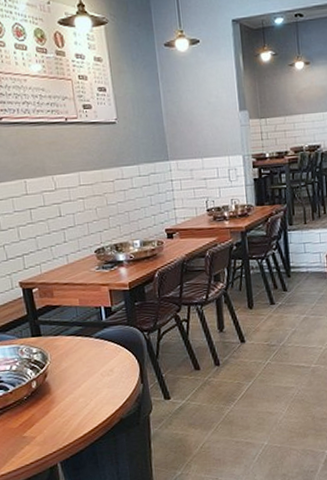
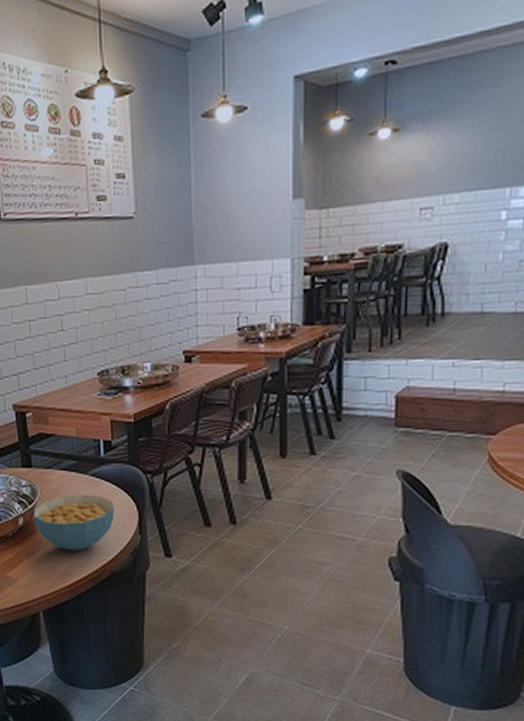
cereal bowl: none [45,354,119,405] -> present [33,494,114,551]

